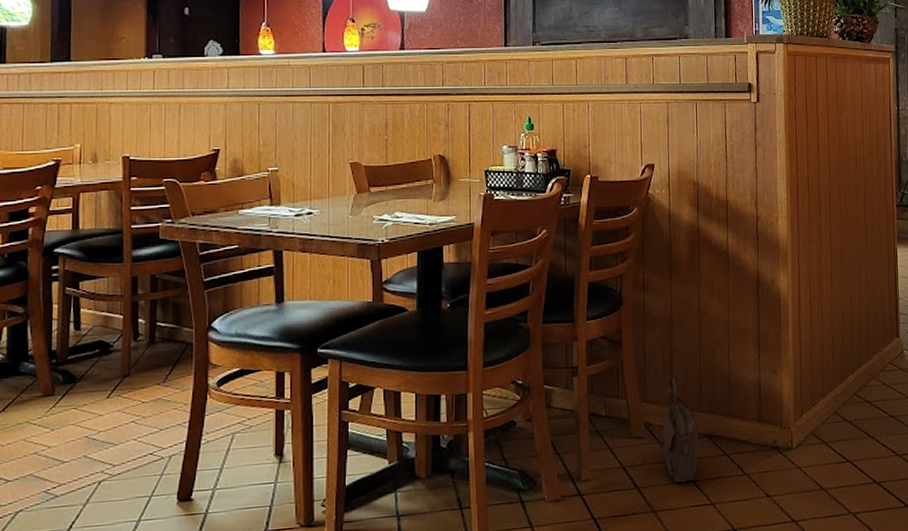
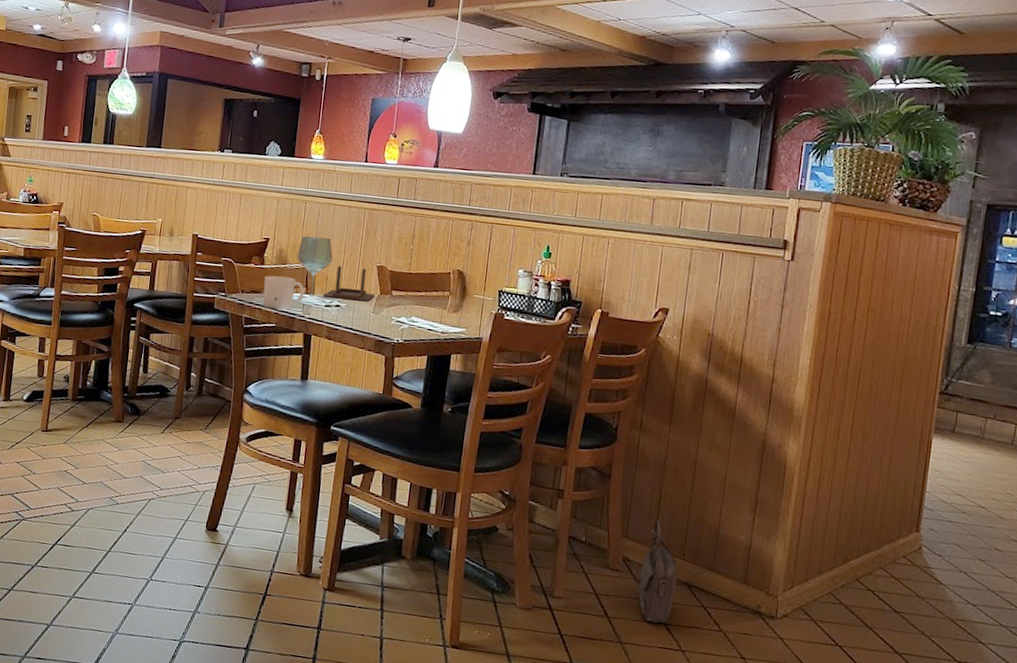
mug: none [218,189,269,230] -> present [263,275,305,311]
wine glass: none [255,139,299,216] -> present [296,236,334,304]
napkin holder: none [290,168,350,206] -> present [322,266,374,302]

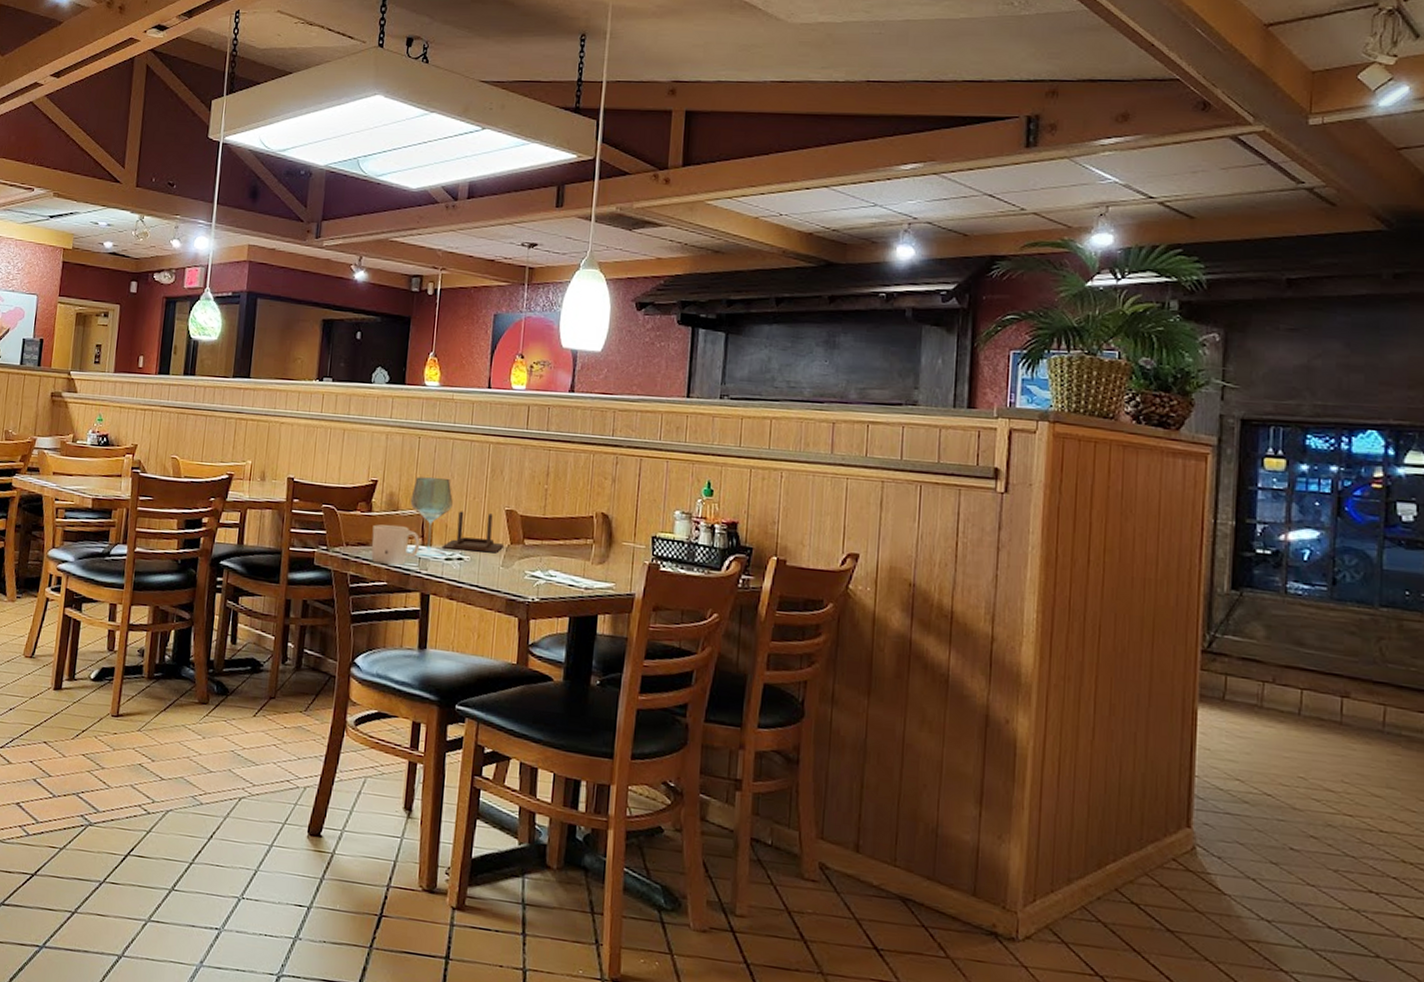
handbag: present [637,521,678,624] -> none [839,817,890,949]

